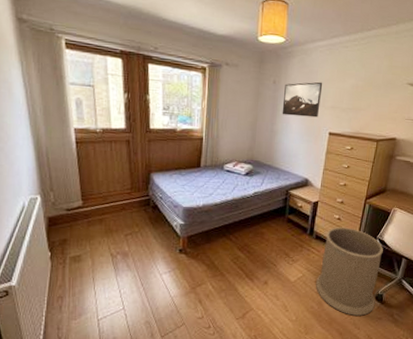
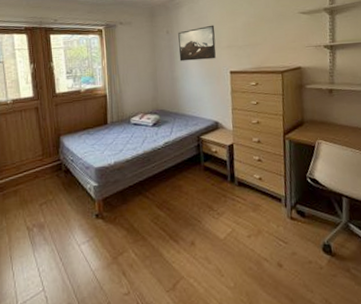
trash can: present [315,227,383,316] -> none [248,168,324,275]

